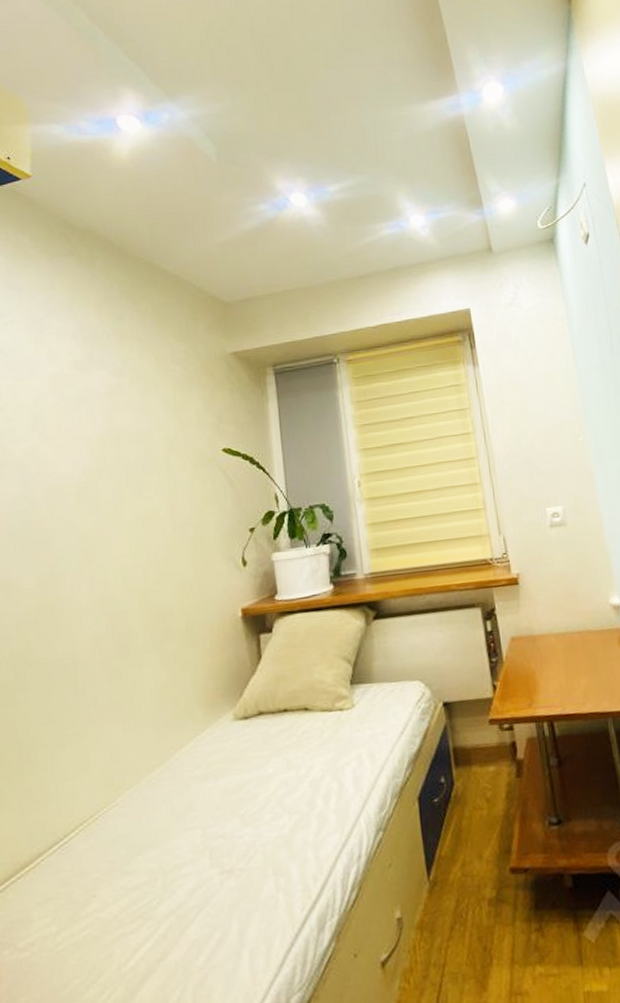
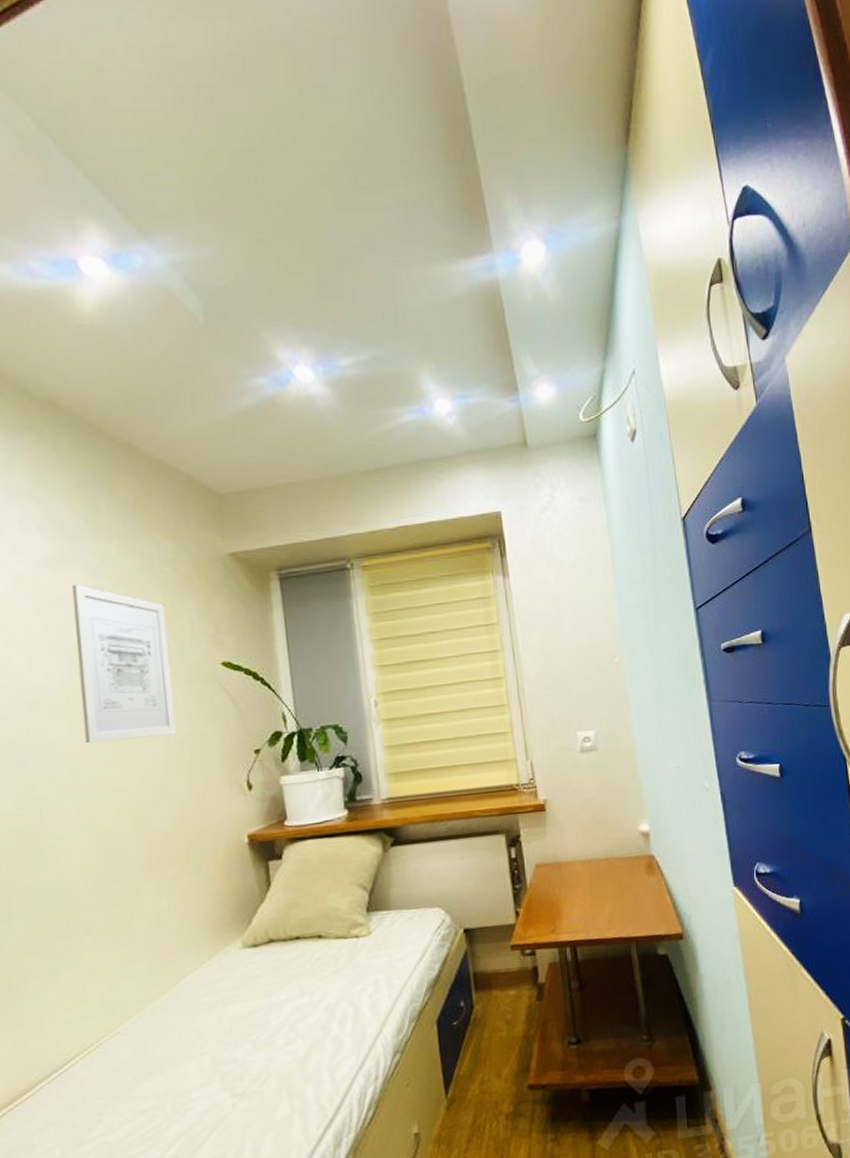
wall art: none [96,383,181,525] -> present [71,584,177,744]

